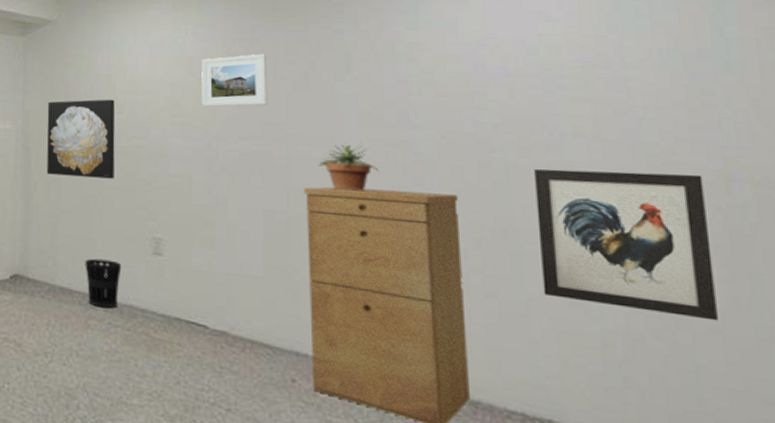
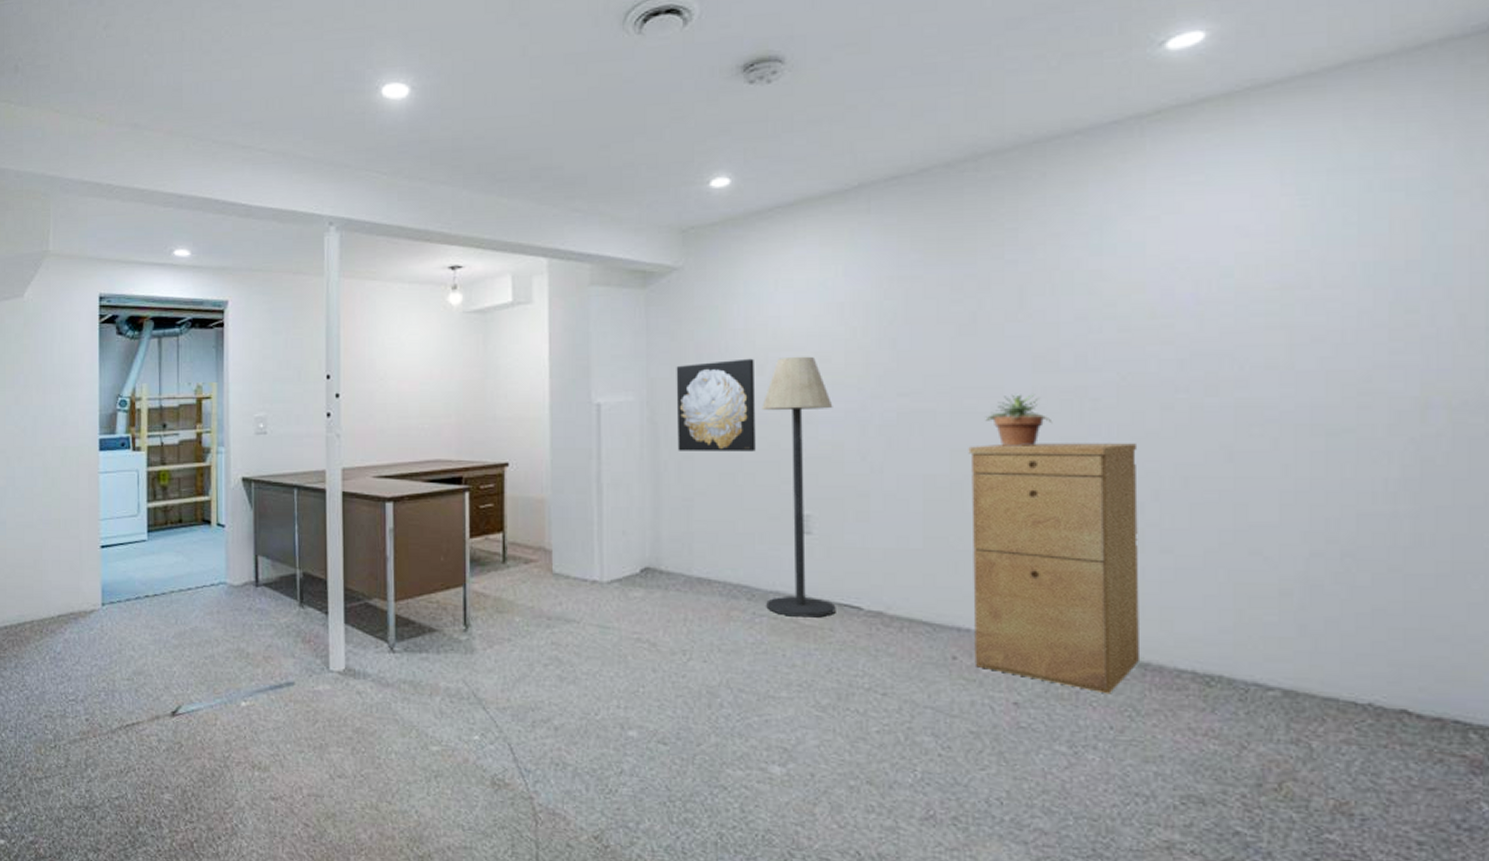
wastebasket: present [85,258,122,309] -> none [725,543,766,597]
floor lamp: none [120,99,184,332] -> present [762,356,836,618]
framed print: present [201,53,268,107] -> none [854,293,930,361]
wall art: present [534,169,718,321] -> none [1220,403,1400,559]

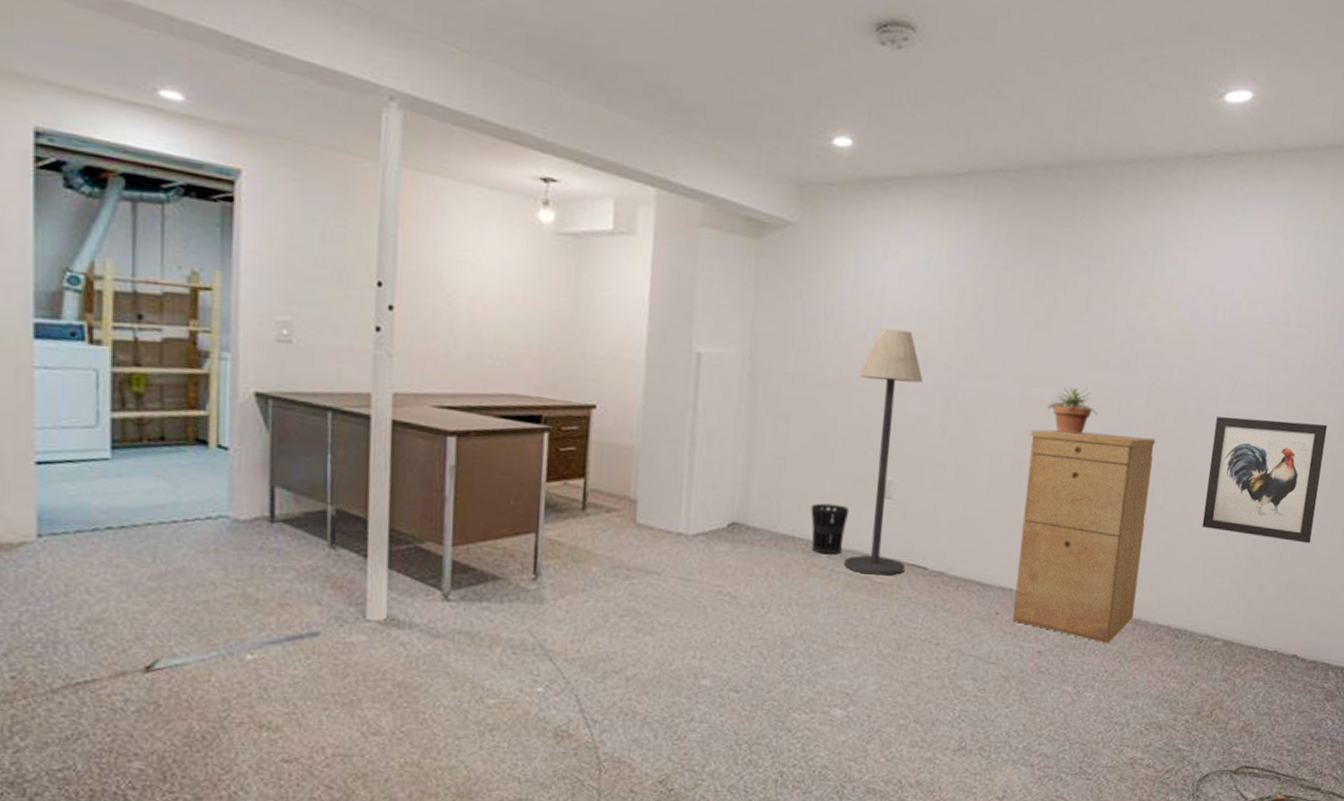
wall art: present [676,358,756,452] -> none [775,323,857,417]
wastebasket: none [725,543,766,597] -> present [810,503,850,555]
wall art: none [1220,403,1400,559] -> present [1202,416,1328,544]

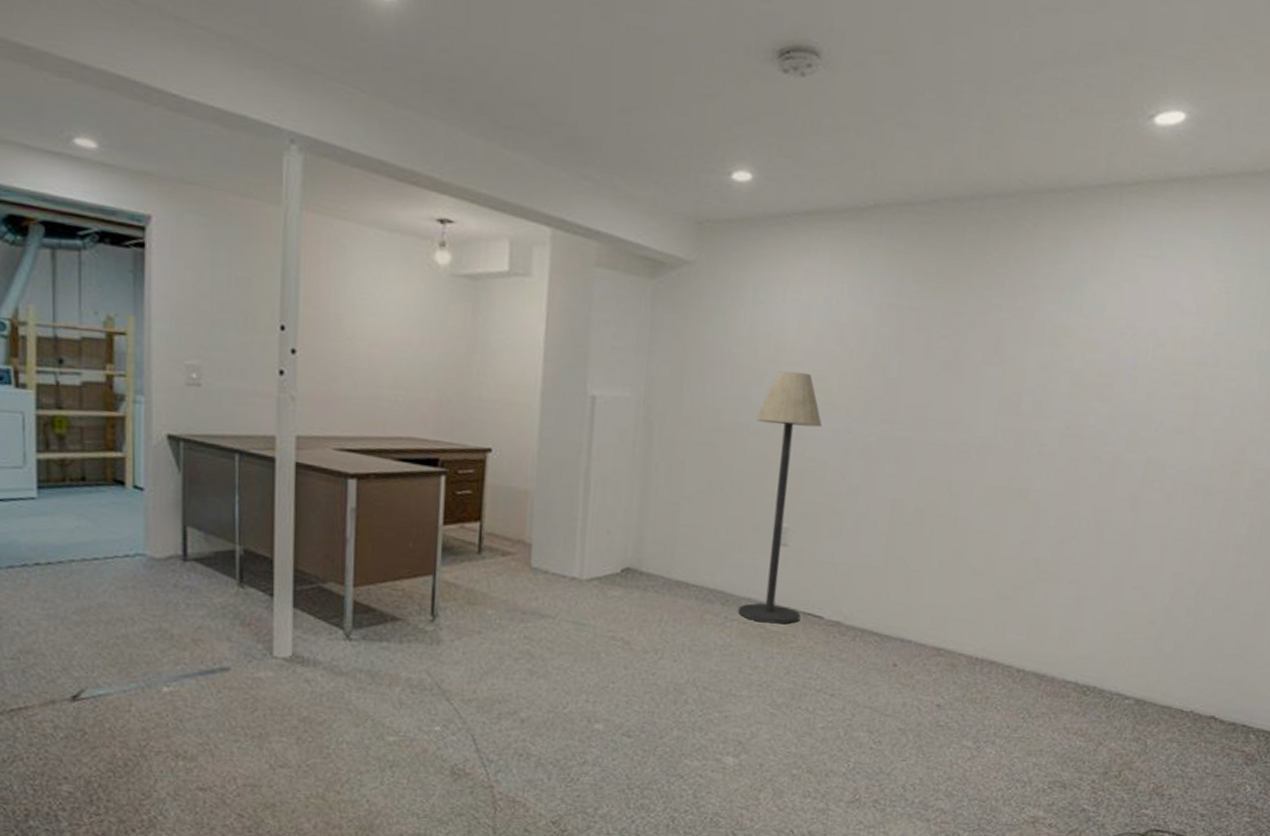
wastebasket: present [810,503,850,555] -> none [705,549,745,602]
filing cabinet: present [1012,429,1155,644] -> none [911,476,1067,700]
potted plant: present [1047,387,1098,434] -> none [952,431,1006,482]
wall art: present [1202,416,1328,544] -> none [1115,464,1258,600]

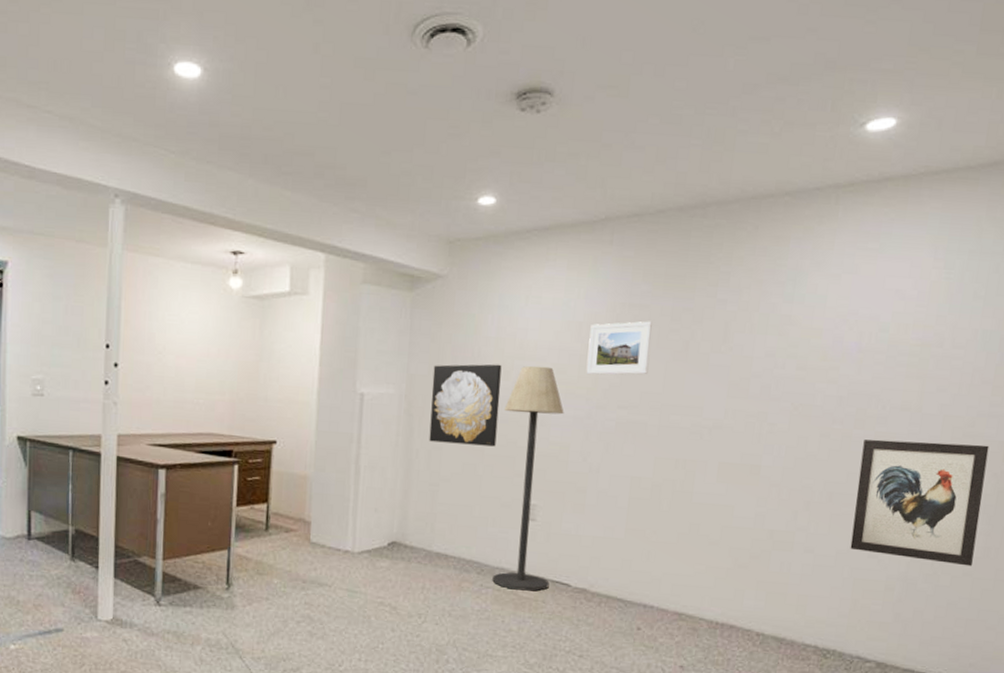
wall art: none [670,365,754,462] -> present [429,364,502,447]
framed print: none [847,325,921,386] -> present [586,321,652,375]
wall art: none [1115,464,1258,600] -> present [850,439,989,567]

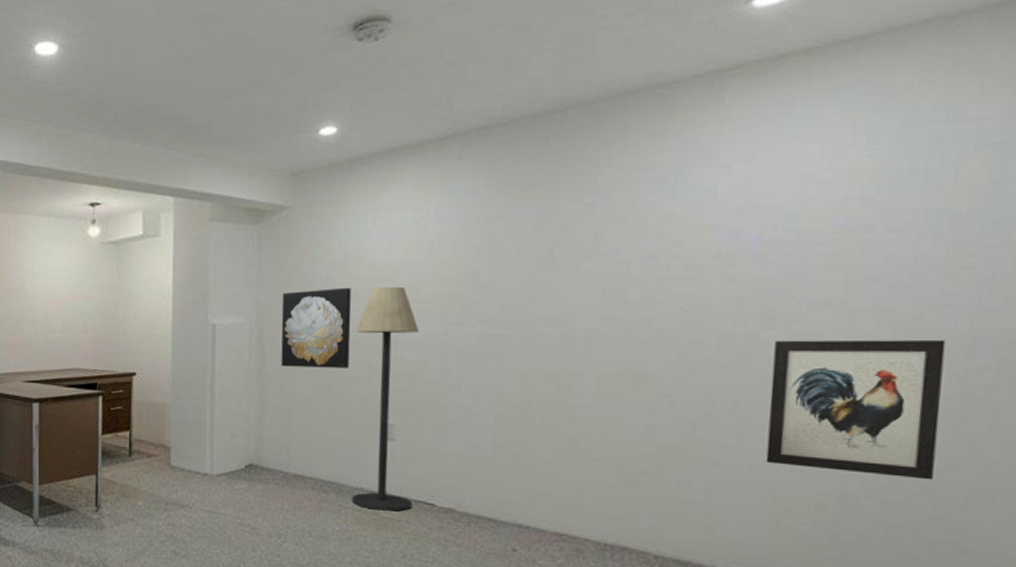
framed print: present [586,321,652,375] -> none [440,232,511,292]

